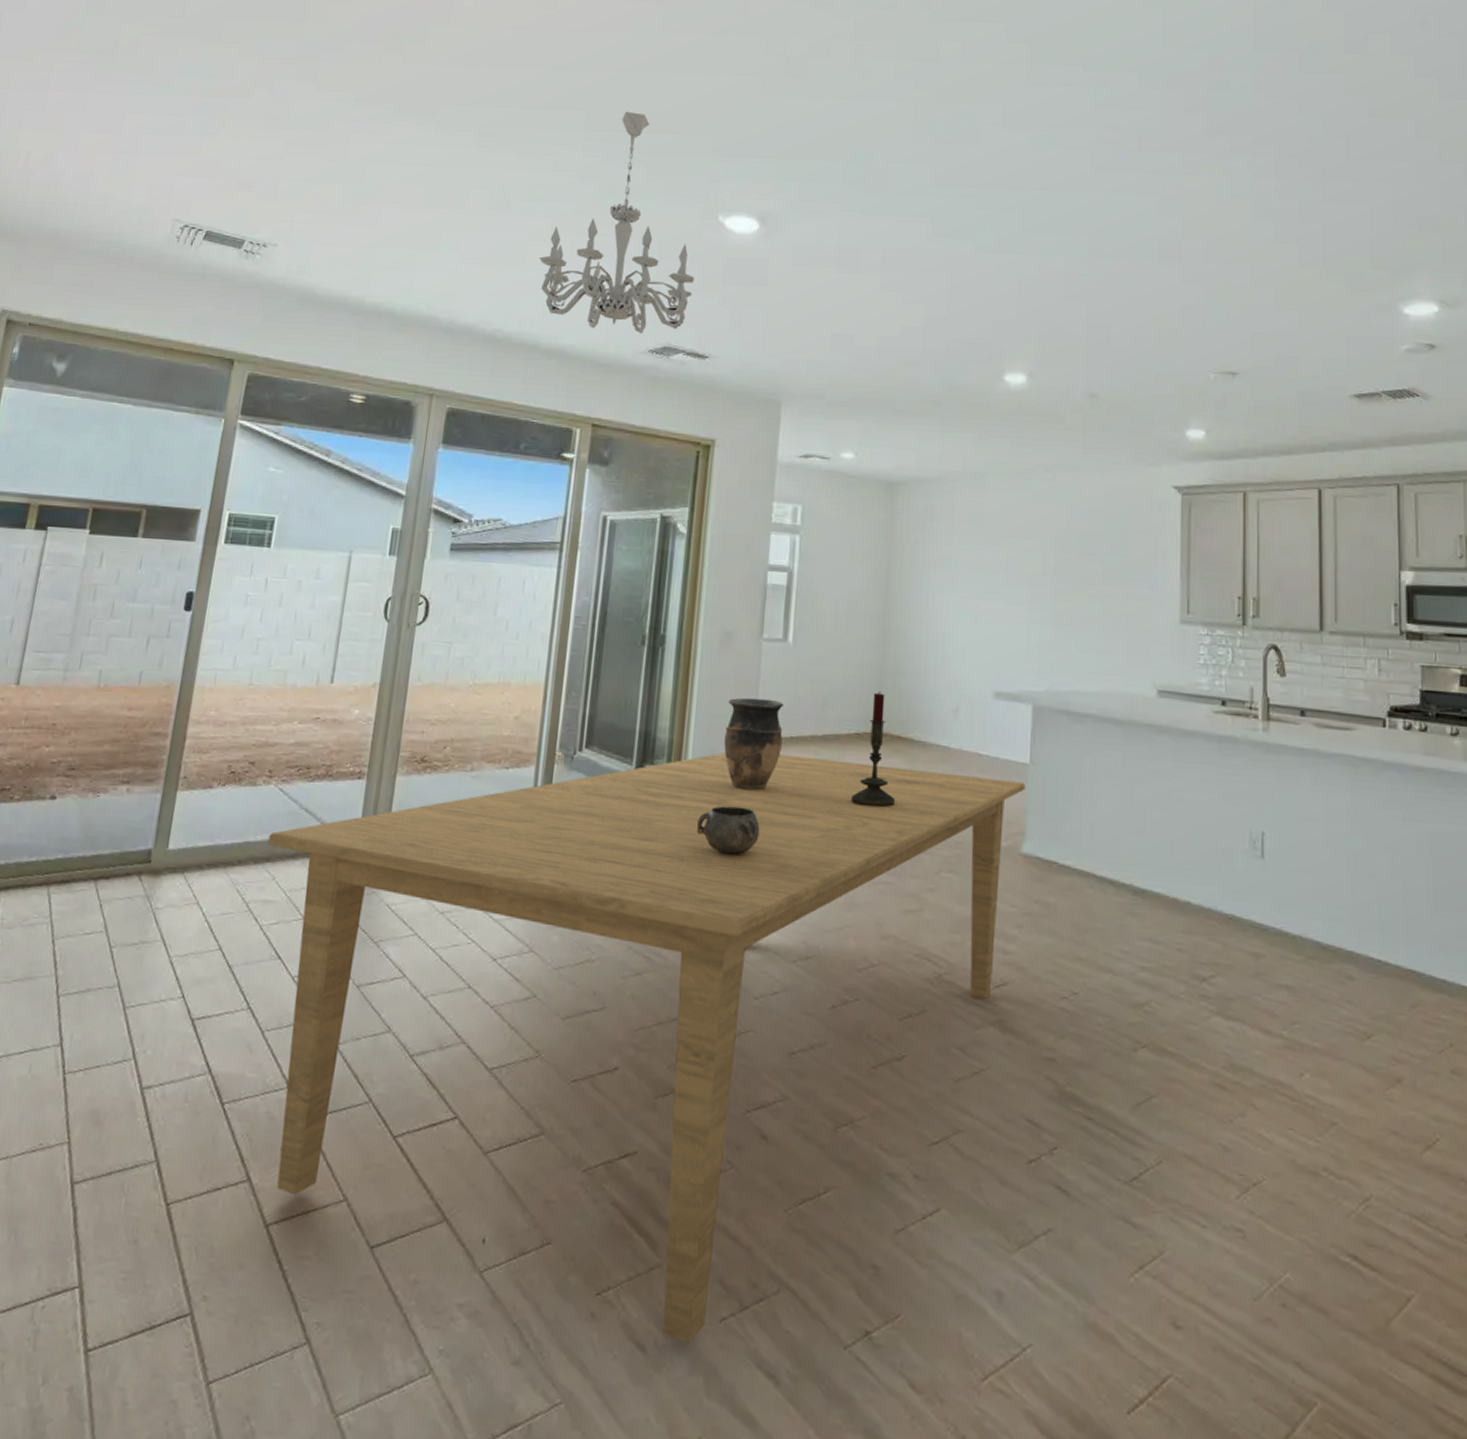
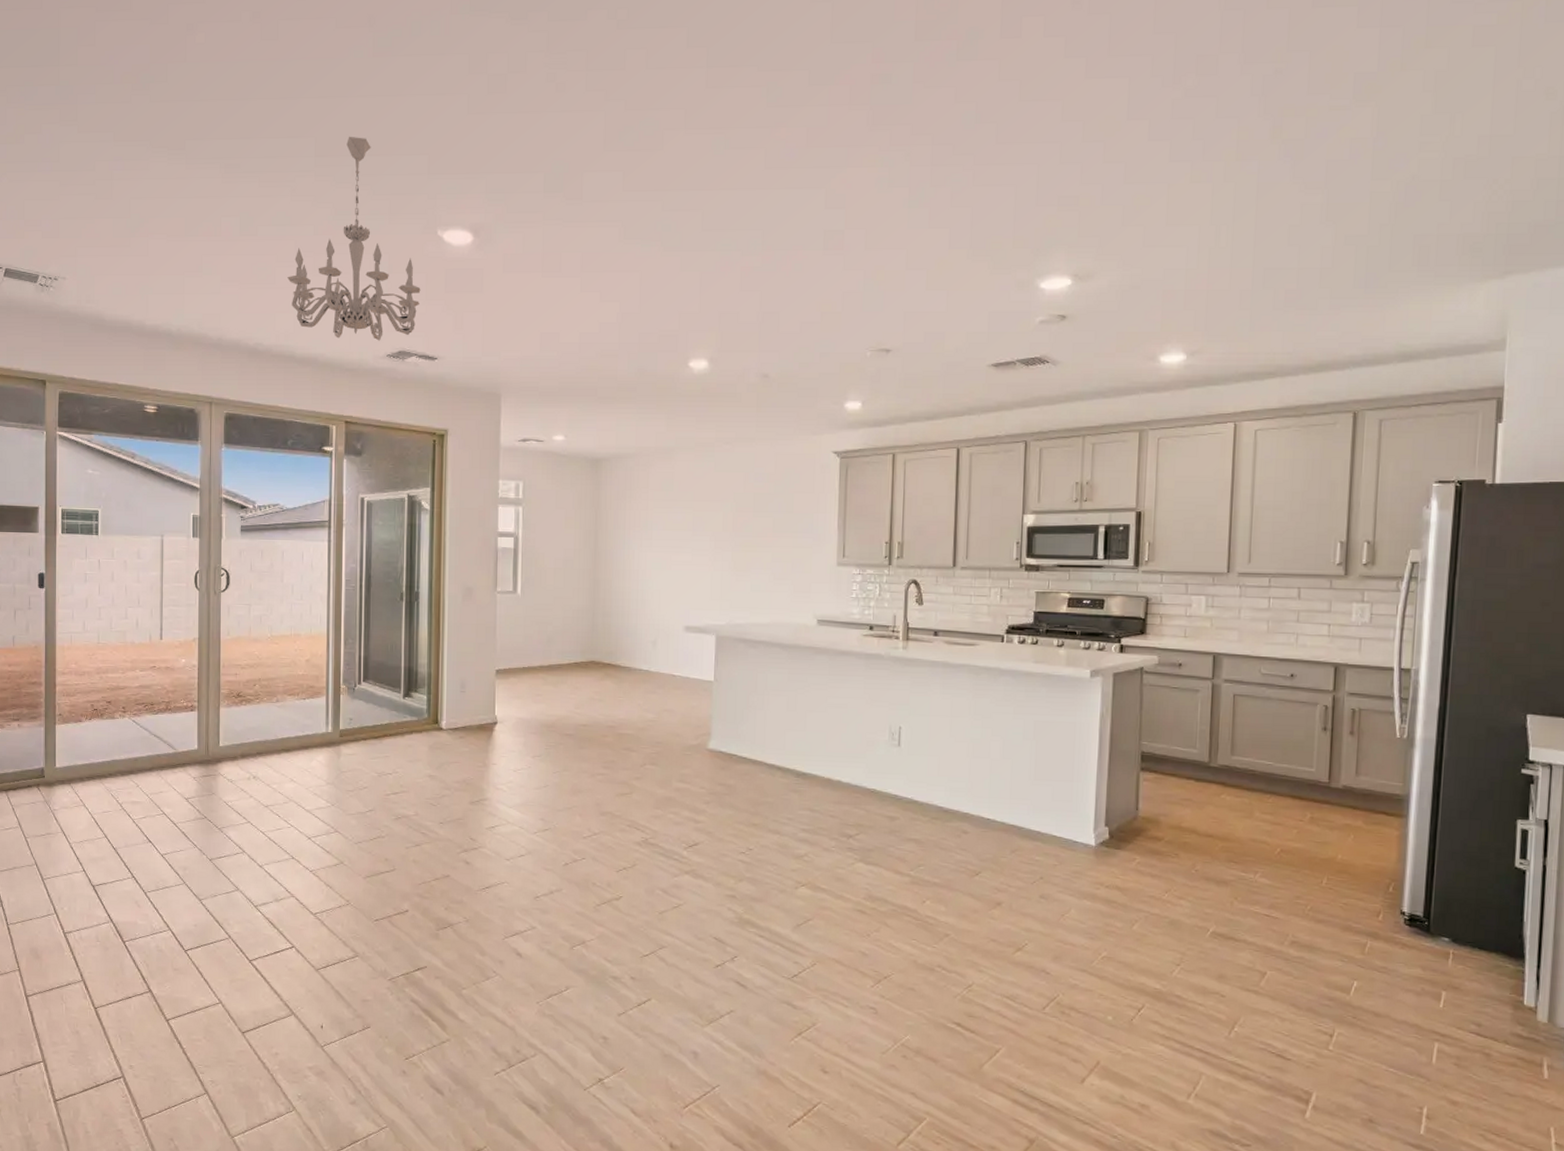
dining table: present [268,752,1026,1344] -> none [130,681,711,1089]
decorative bowl: present [697,805,760,855] -> none [455,721,503,757]
vase: present [724,697,783,790] -> none [471,638,517,709]
candle: present [851,691,896,808] -> none [573,629,608,719]

